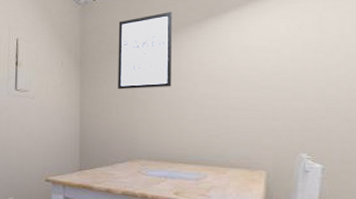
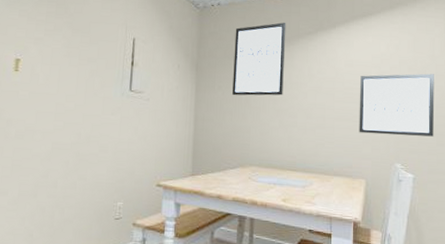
wall art: none [256,55,346,124] -> present [359,73,435,137]

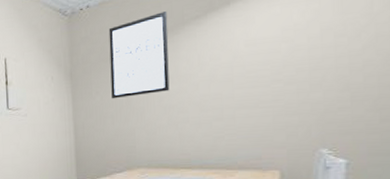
wall art: present [359,73,435,137] -> none [266,36,376,120]

